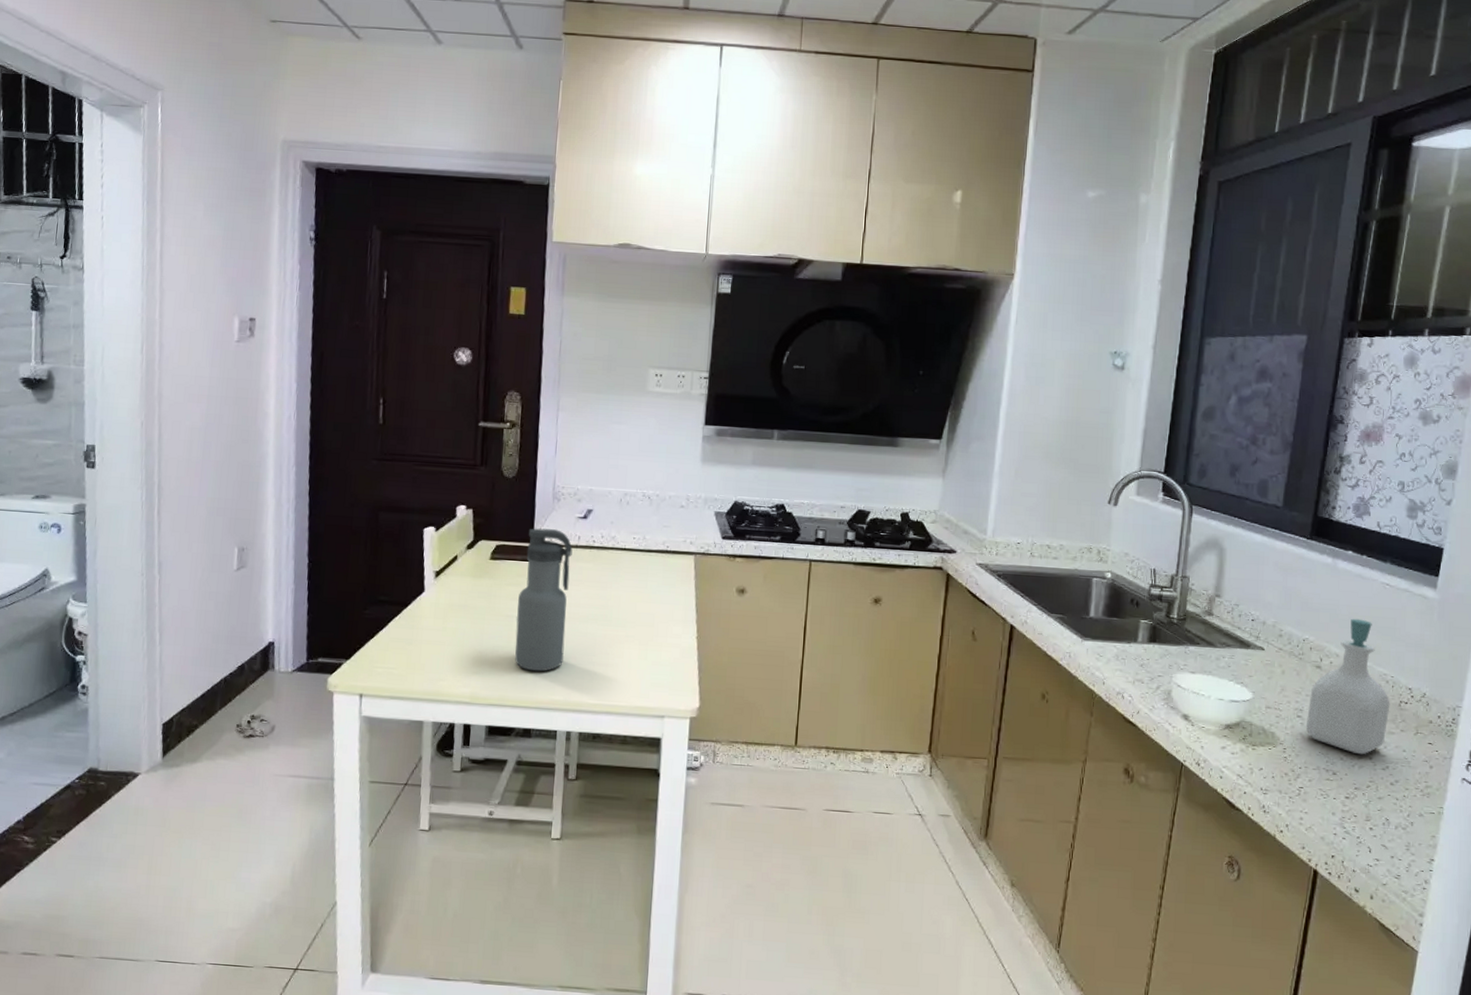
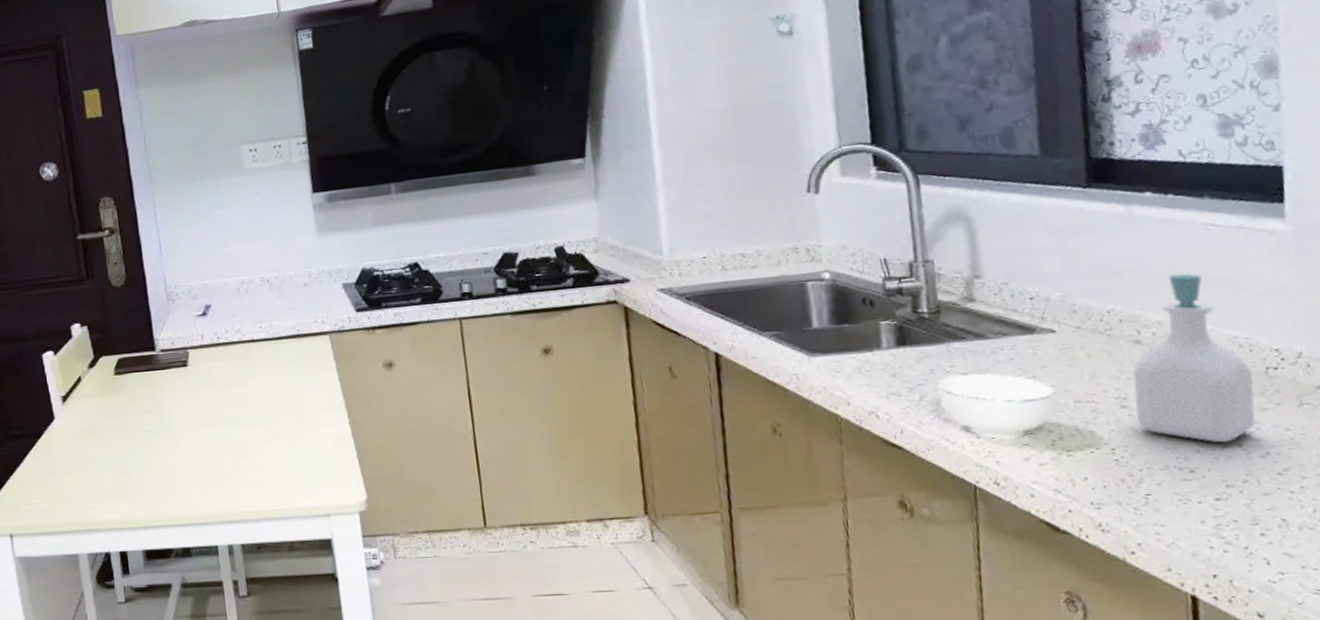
water bottle: present [515,528,573,672] -> none [148,332,210,486]

